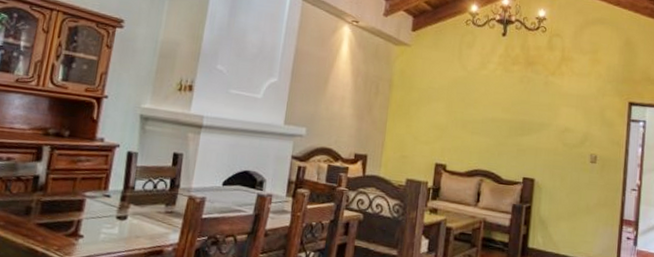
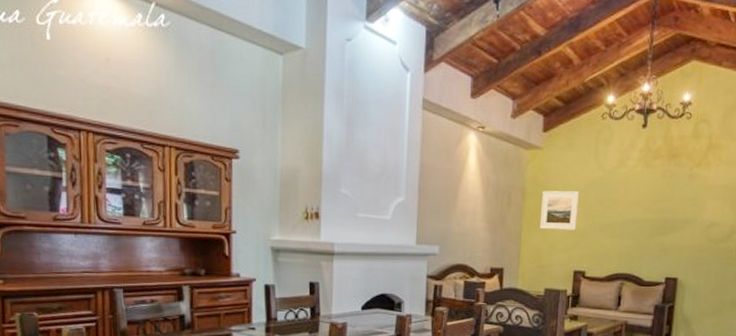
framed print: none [404,84,444,125] -> present [539,191,580,231]

